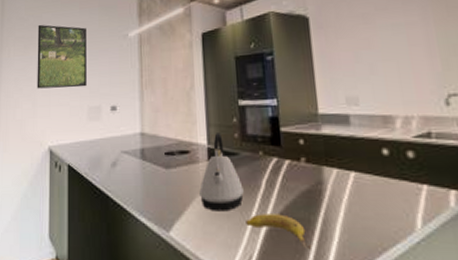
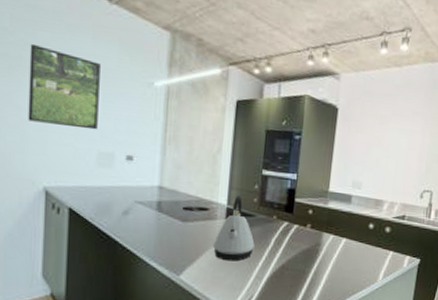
fruit: present [246,214,311,248] -> none [252,264,301,291]

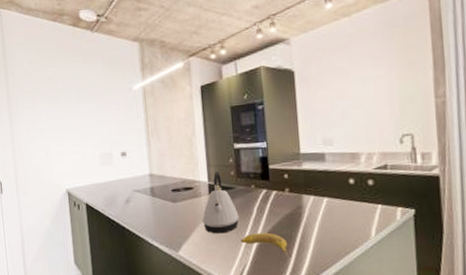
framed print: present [28,43,100,130] -> none [43,78,97,139]
fruit: none [252,264,301,291] -> present [241,232,292,256]

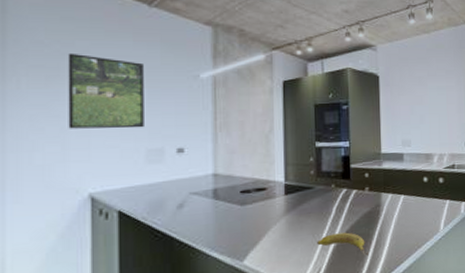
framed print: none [43,78,97,139] -> present [67,52,144,129]
kettle: present [202,171,239,234] -> none [275,171,316,238]

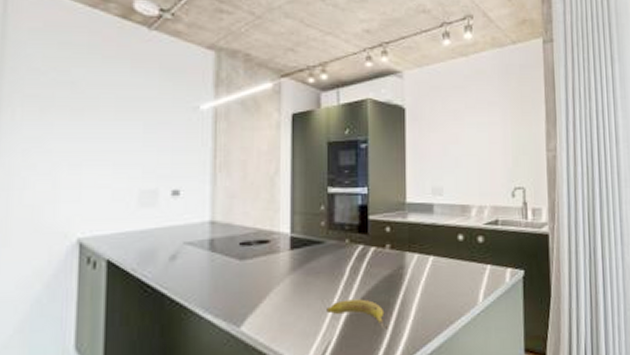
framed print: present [67,52,144,129] -> none [60,81,140,166]

